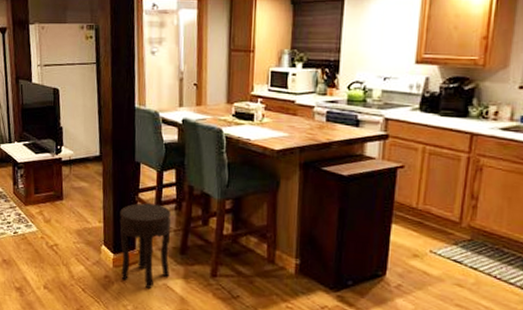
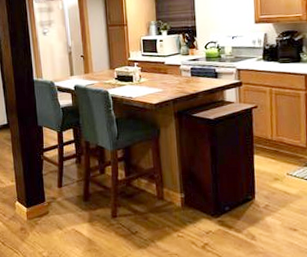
side table: present [119,203,171,289] -> none [29,160,76,235]

